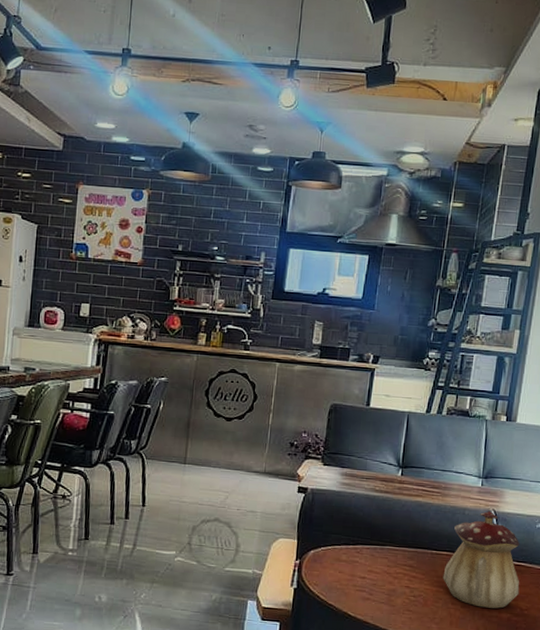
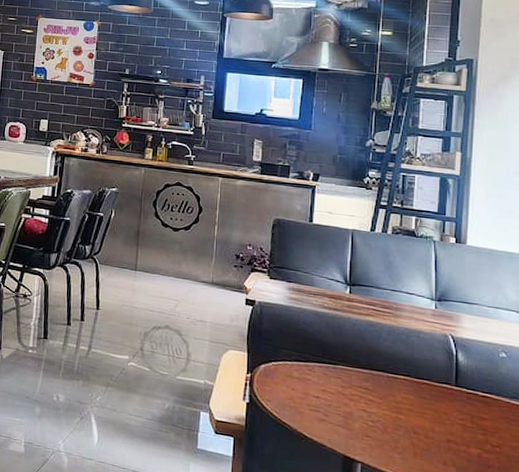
teapot: present [443,511,520,609] -> none [402,336,488,443]

